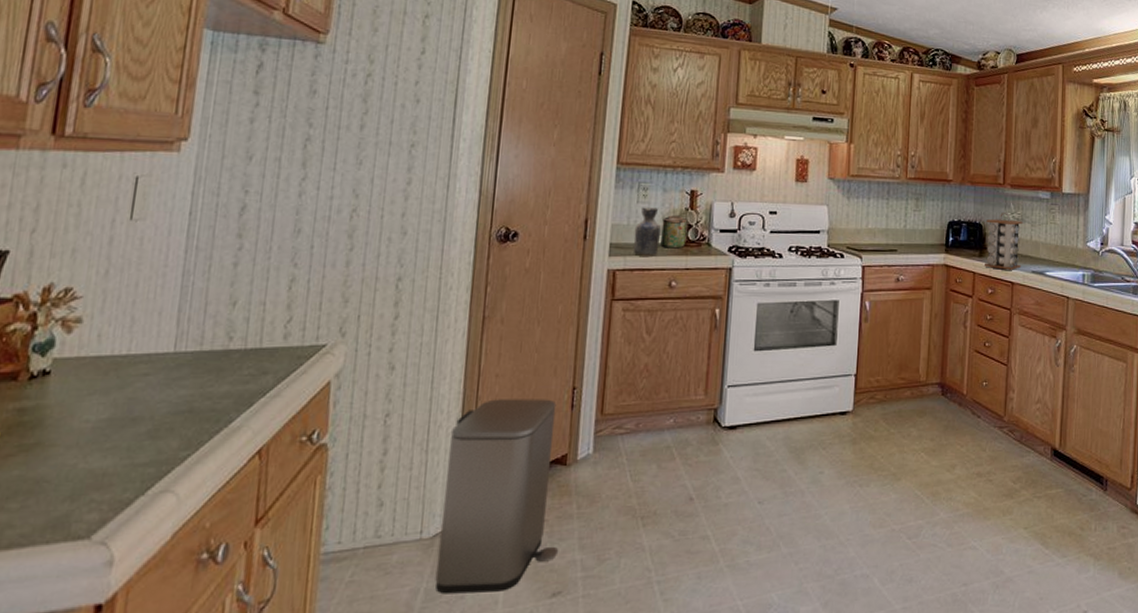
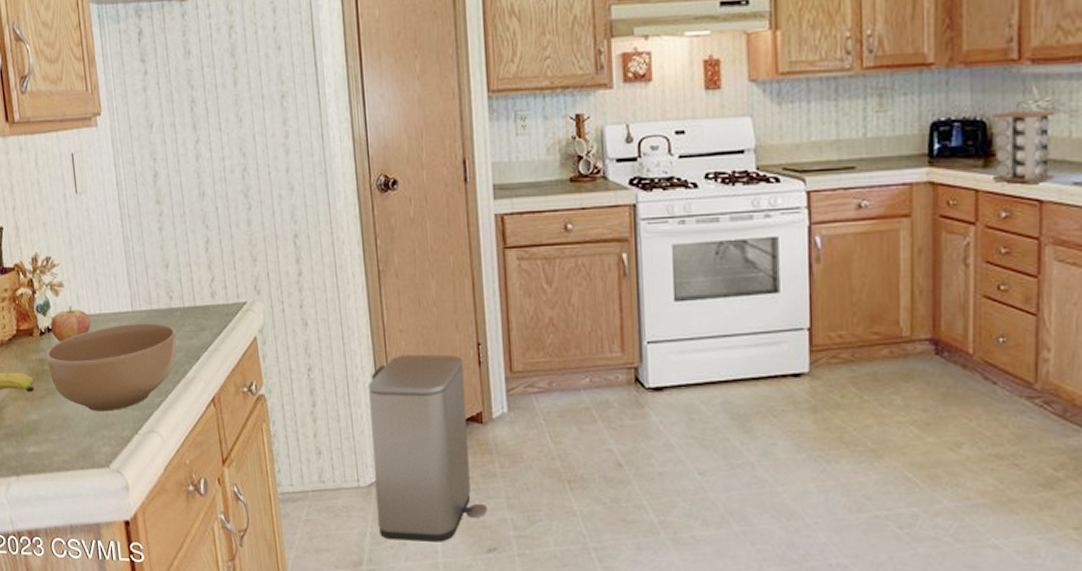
bowl: none [28,365,230,471] -> present [44,322,177,412]
fruit: none [48,345,112,388] -> present [51,306,91,342]
ceramic jug: present [633,207,662,256] -> none [517,139,548,197]
canister: present [660,215,687,249] -> none [547,146,577,186]

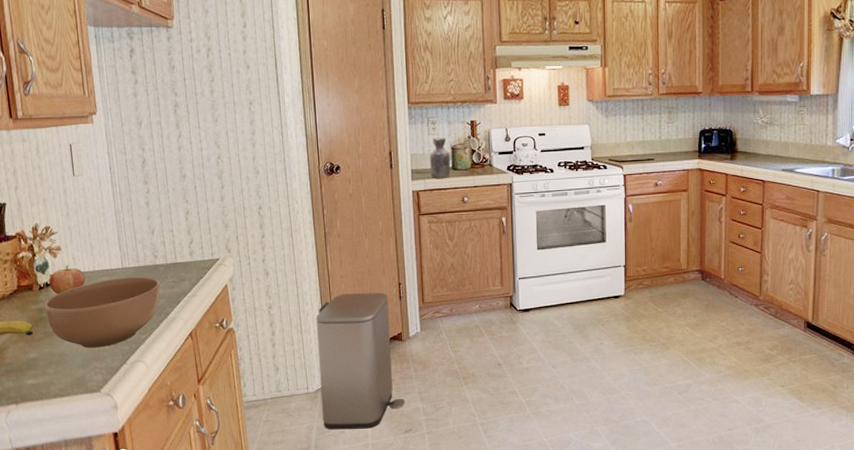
ceramic jug: none [517,139,548,197] -> present [429,138,451,178]
canister: none [547,146,577,186] -> present [450,143,471,171]
spice rack: present [993,99,1055,184] -> none [736,117,772,170]

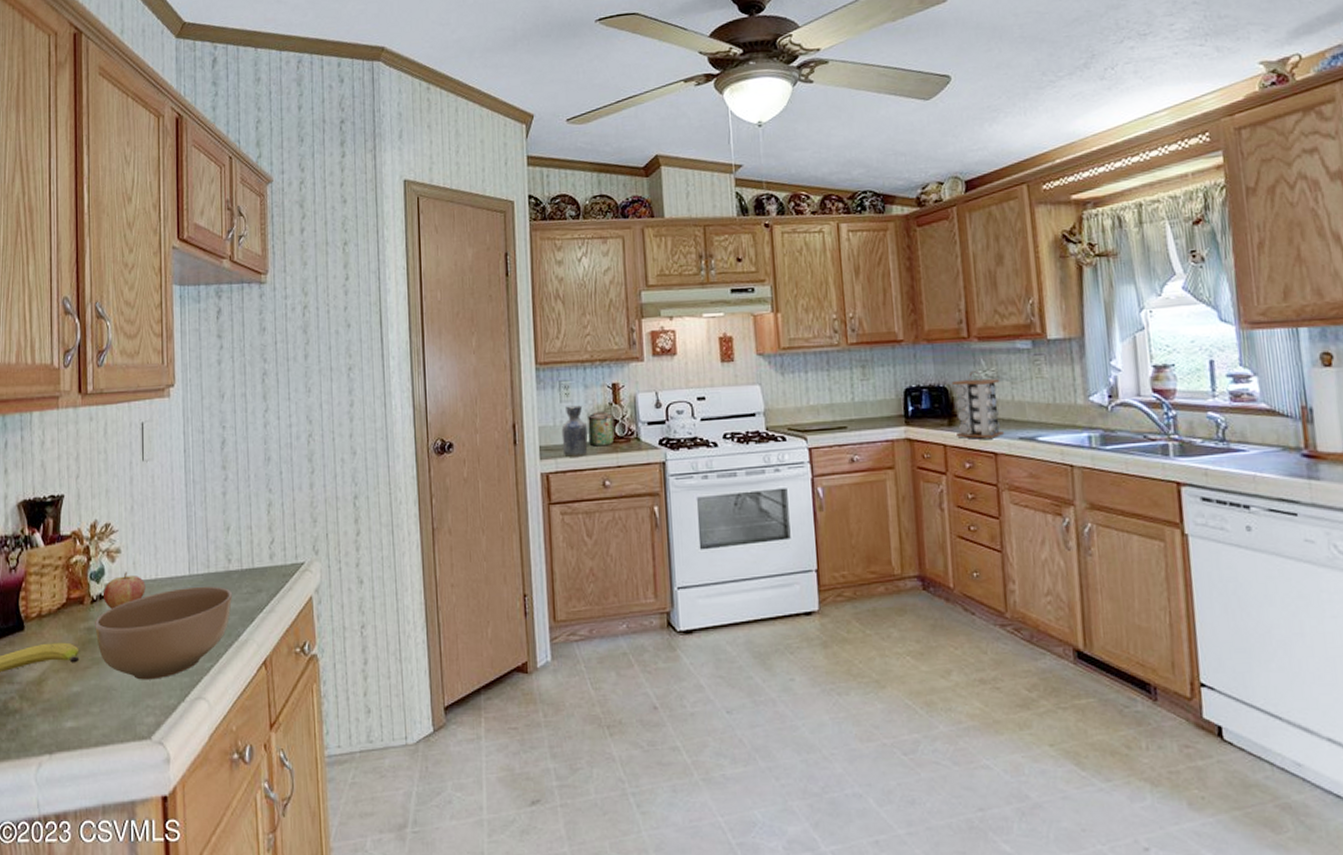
pedal bin: present [315,292,406,430] -> none [418,607,532,798]
spice rack: none [736,117,772,170] -> present [952,370,1005,439]

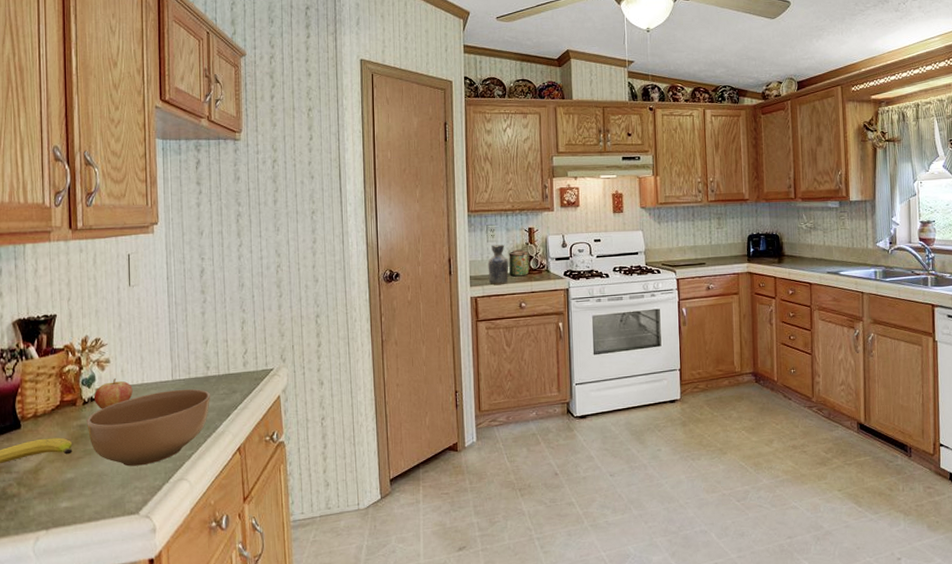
spice rack: present [952,370,1005,439] -> none [782,222,818,273]

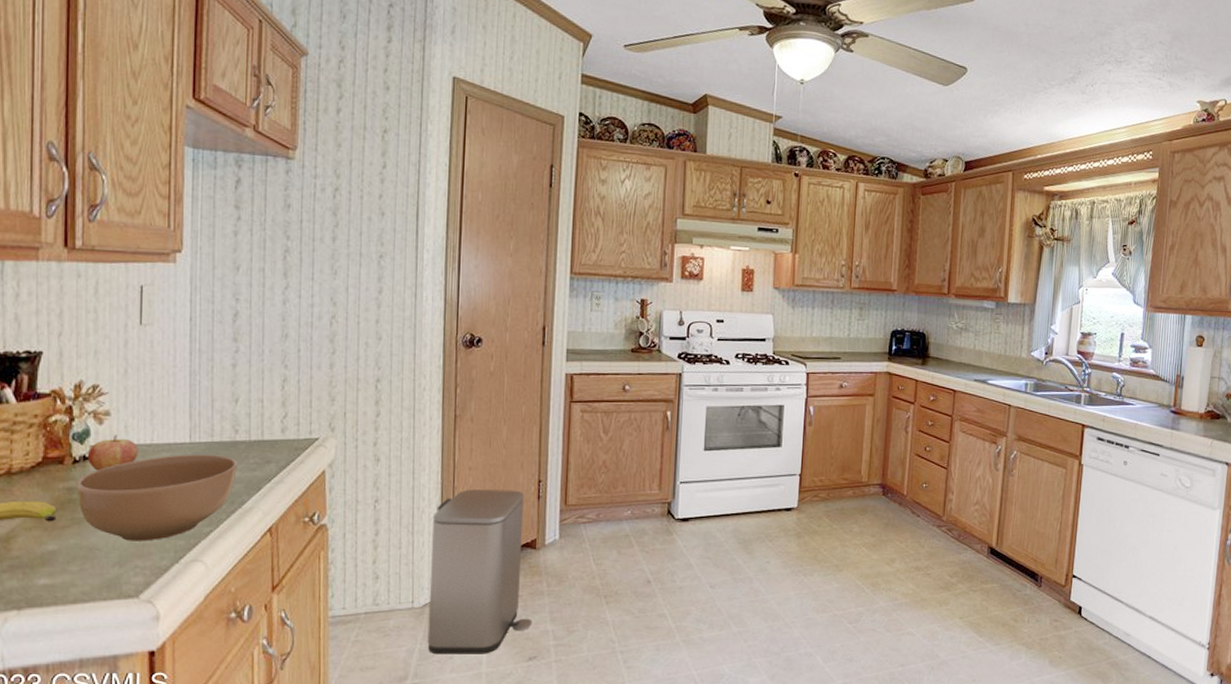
pedal bin: none [369,401,460,550] -> present [427,489,533,655]
ceramic jug: present [487,244,509,285] -> none [588,315,615,362]
canister: present [509,249,529,277] -> none [614,323,638,355]

